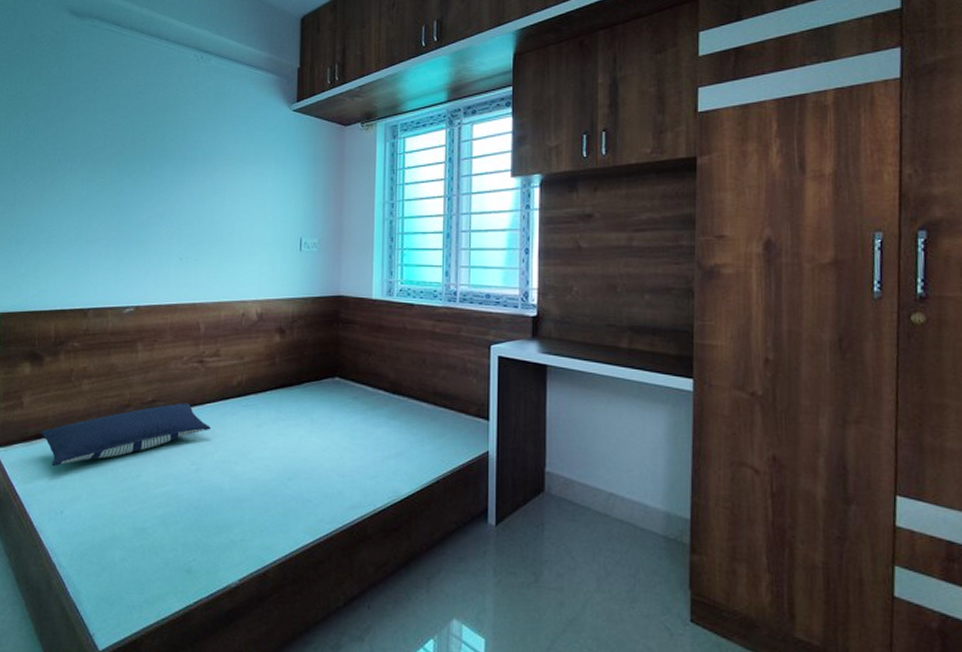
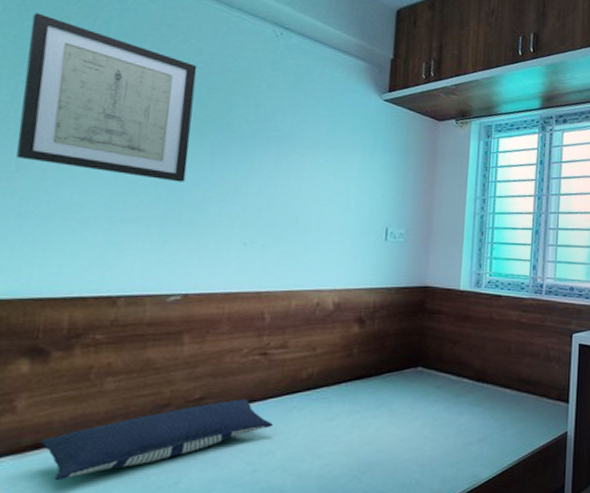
wall art: none [13,67,137,205] -> present [16,12,197,182]

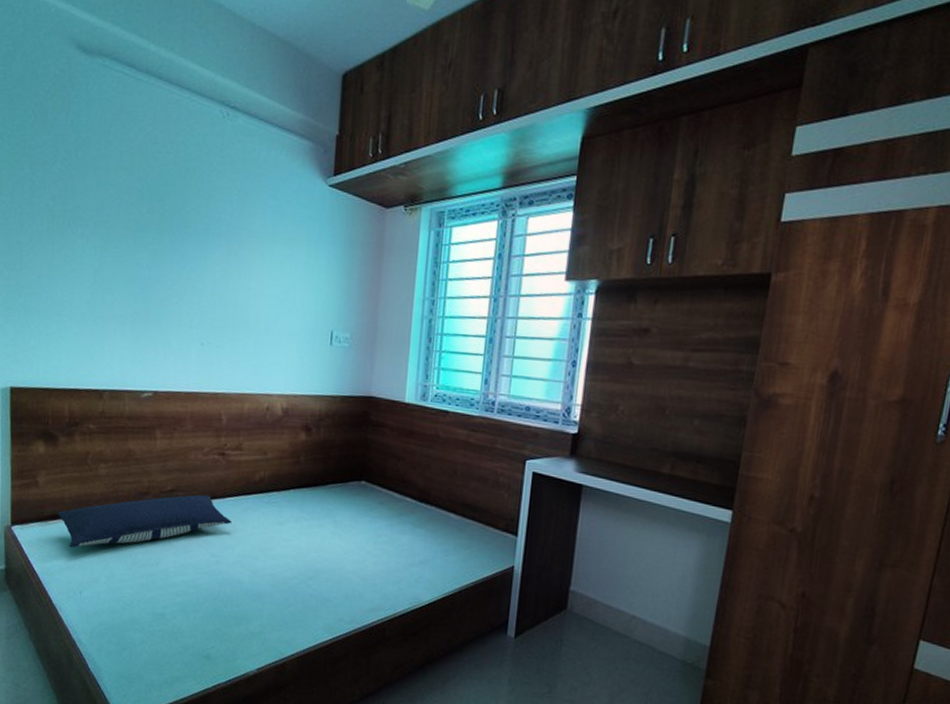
wall art: present [16,12,197,182] -> none [19,110,154,280]

